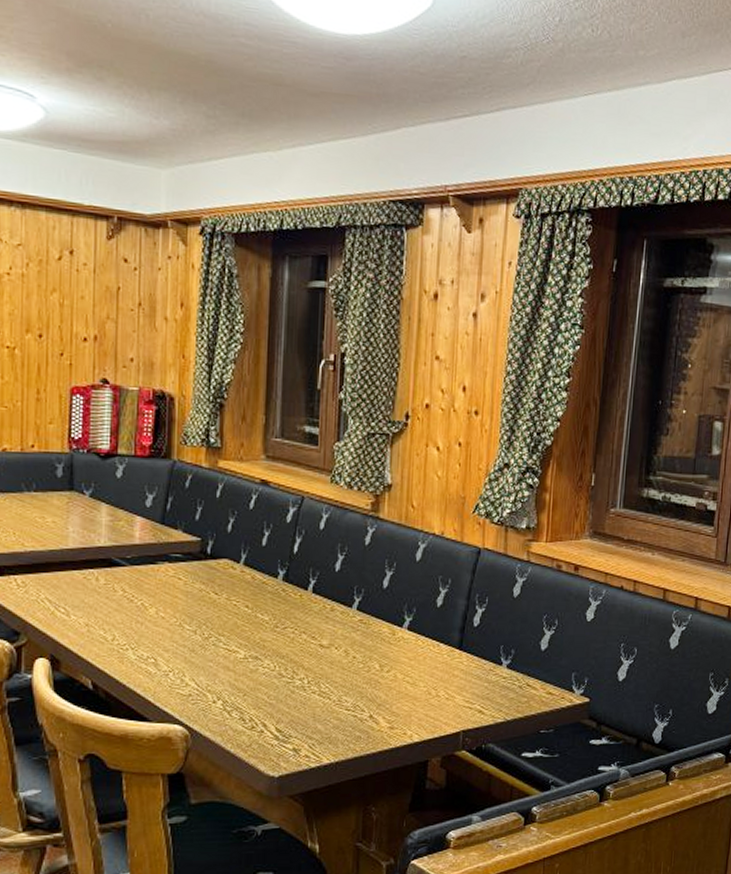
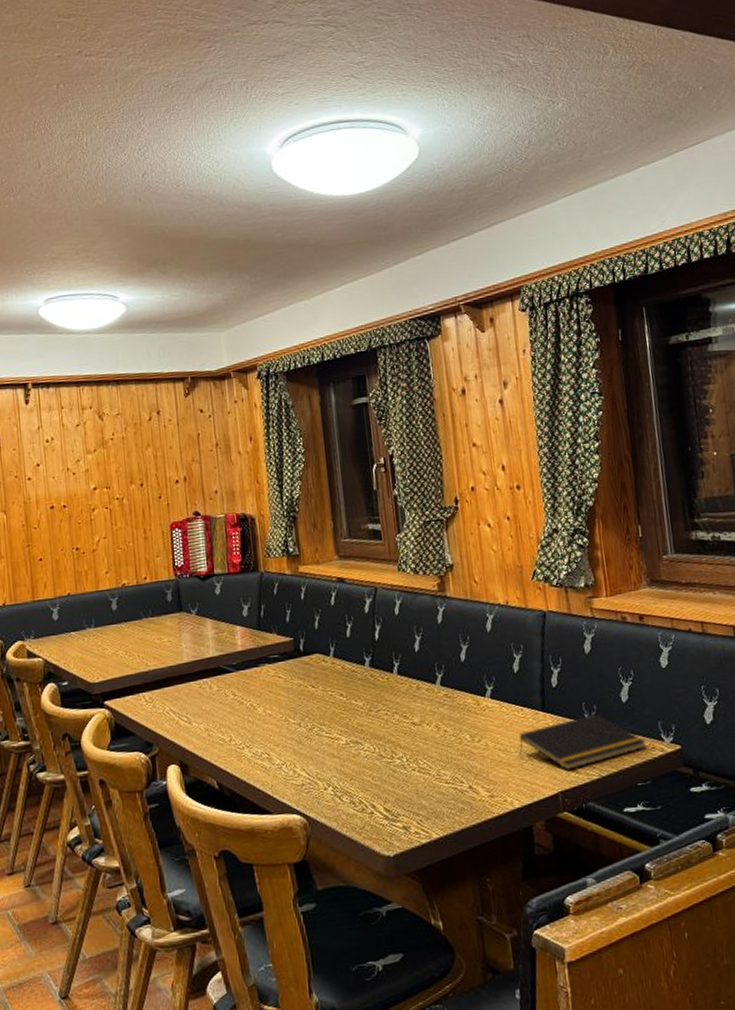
notepad: none [428,658,558,710] -> present [519,714,647,770]

